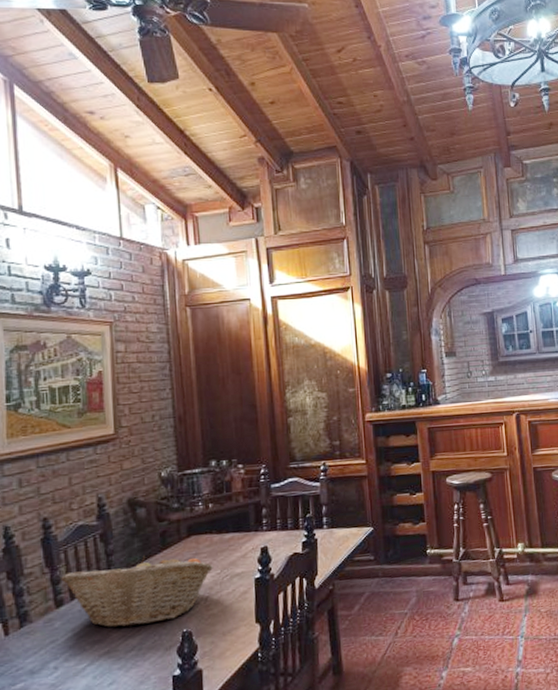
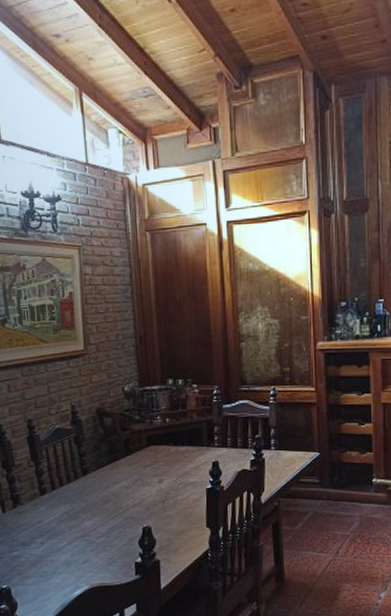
fruit basket: present [61,556,213,628] -> none [44,459,170,518]

